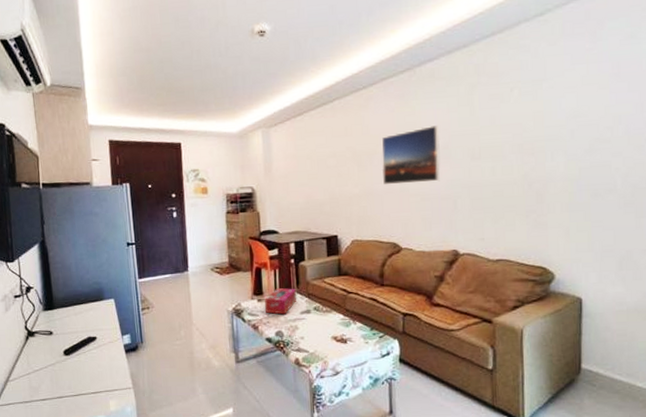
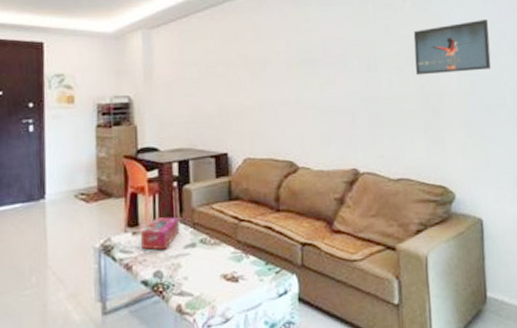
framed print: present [381,125,441,185] -> none [275,34,337,97]
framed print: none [520,104,603,163] -> present [413,19,491,76]

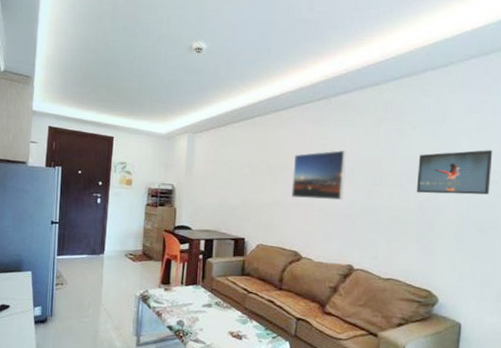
tissue box: present [141,216,179,250] -> none [170,279,200,306]
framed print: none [275,34,337,97] -> present [292,150,347,201]

